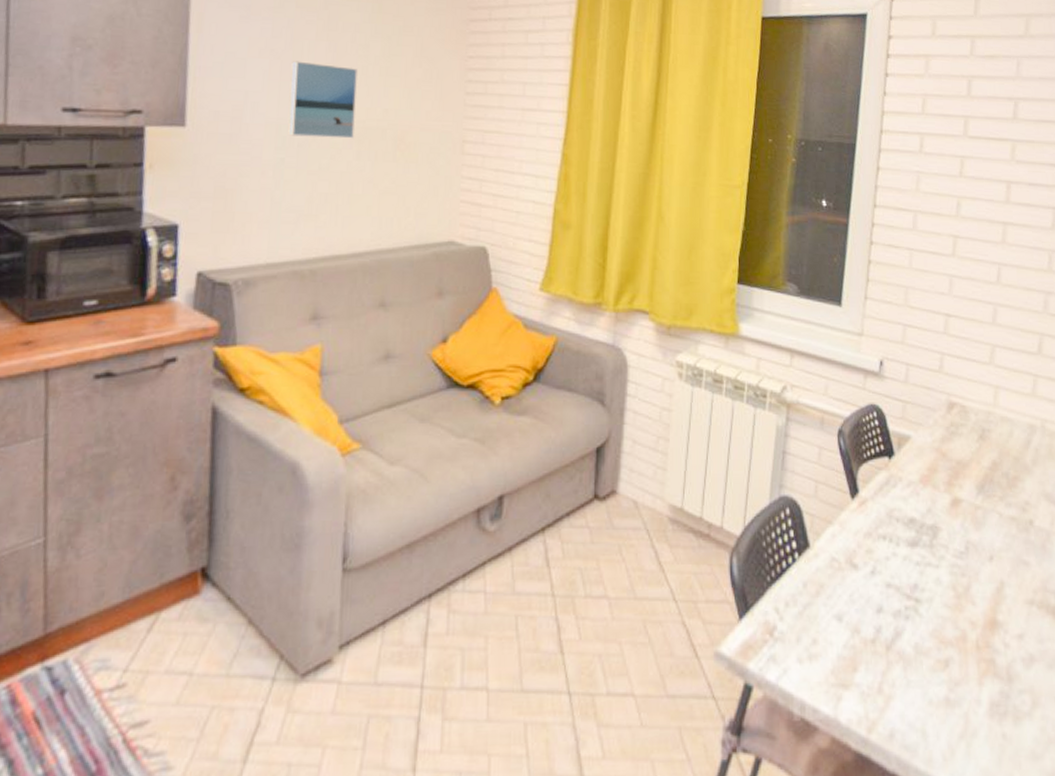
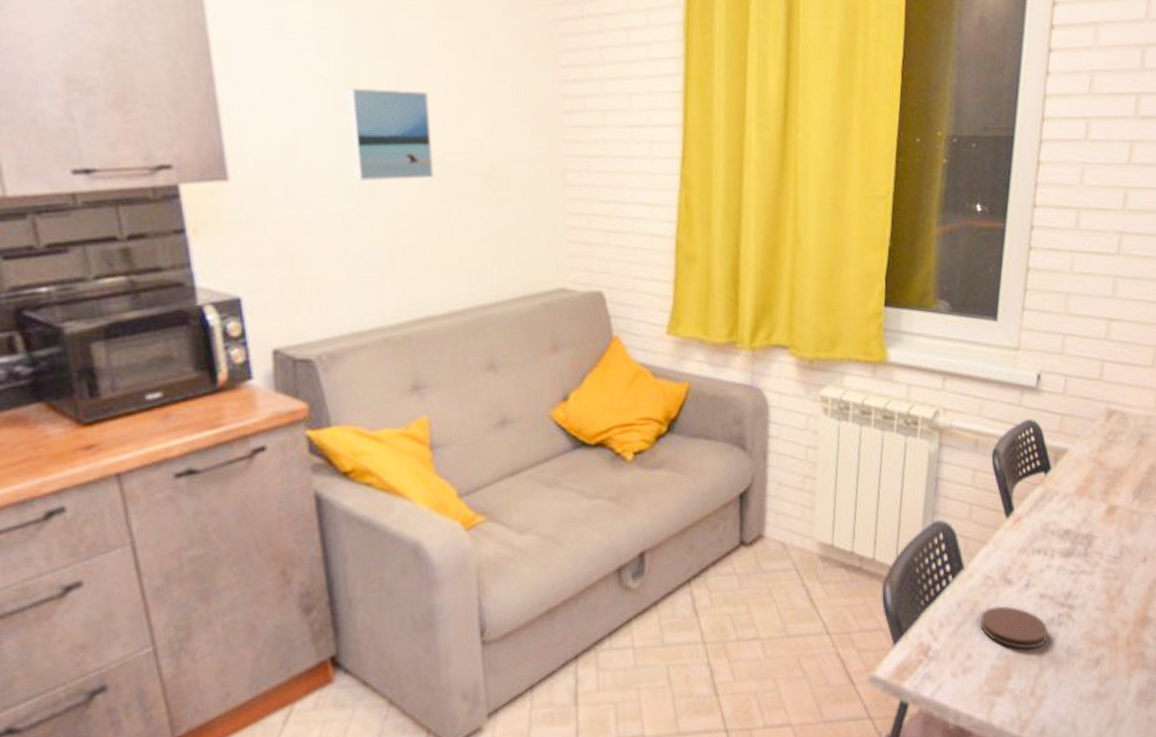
coaster: none [826,591,895,642] -> present [980,606,1048,649]

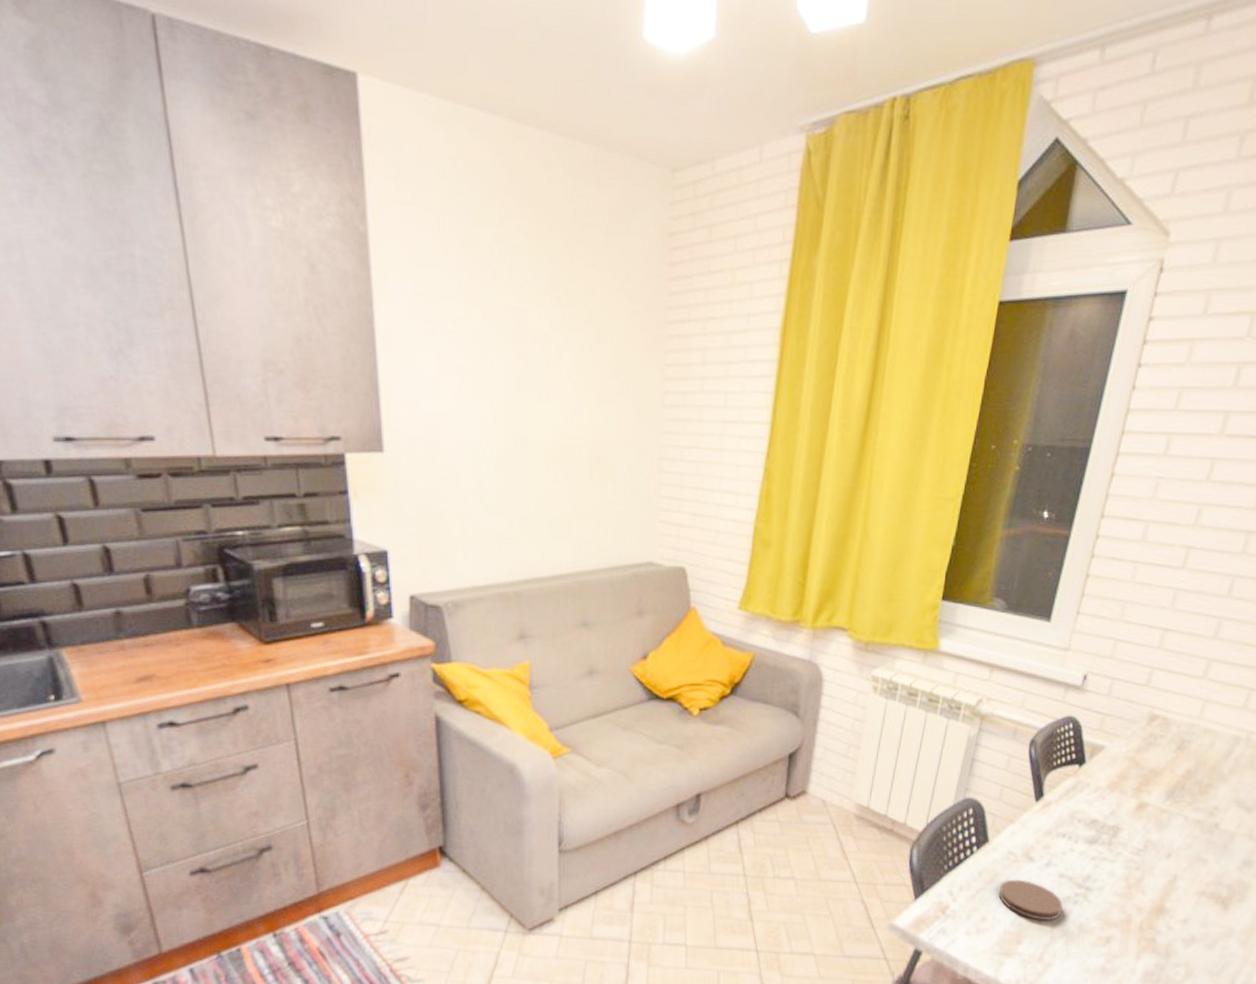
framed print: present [346,88,434,181] -> none [482,377,550,460]

